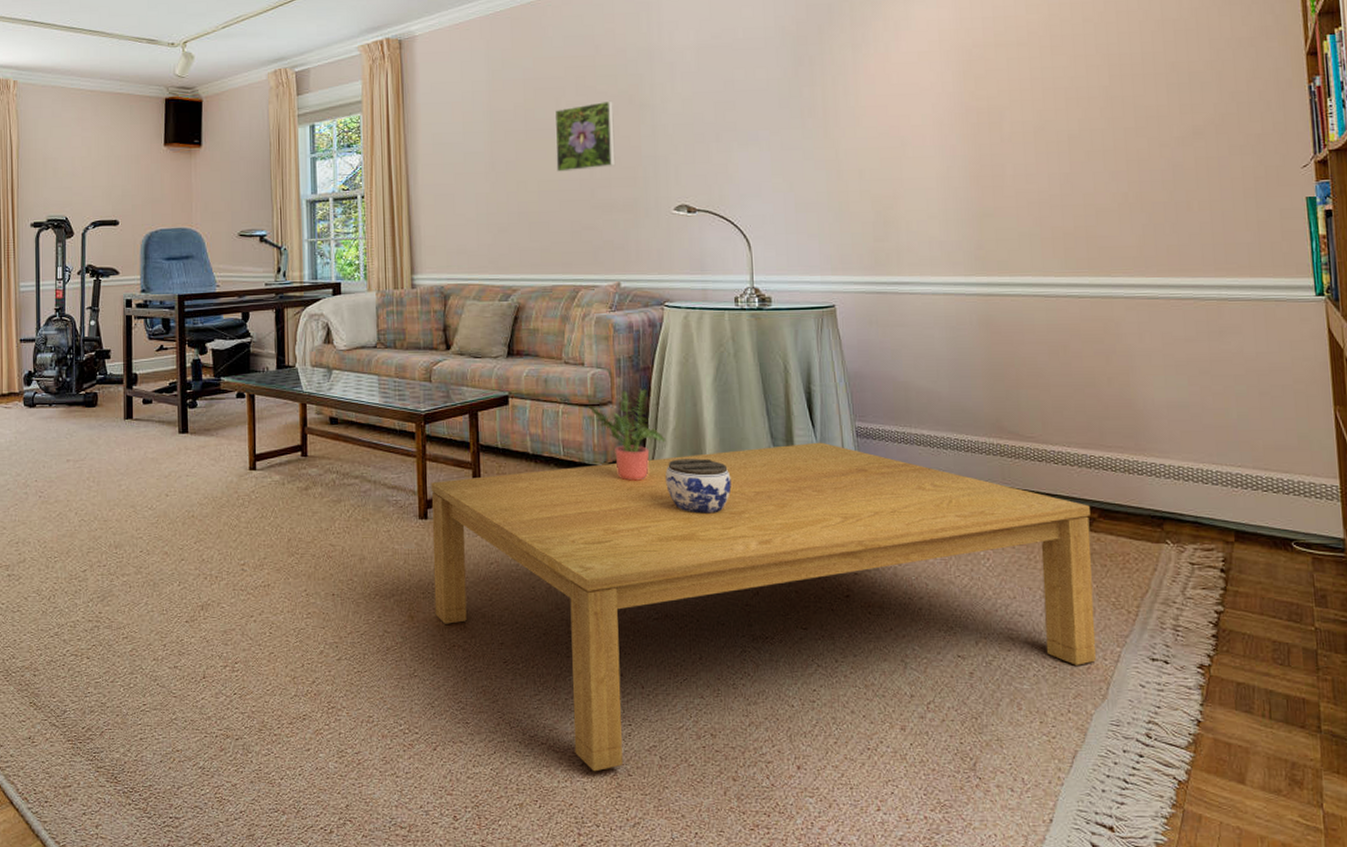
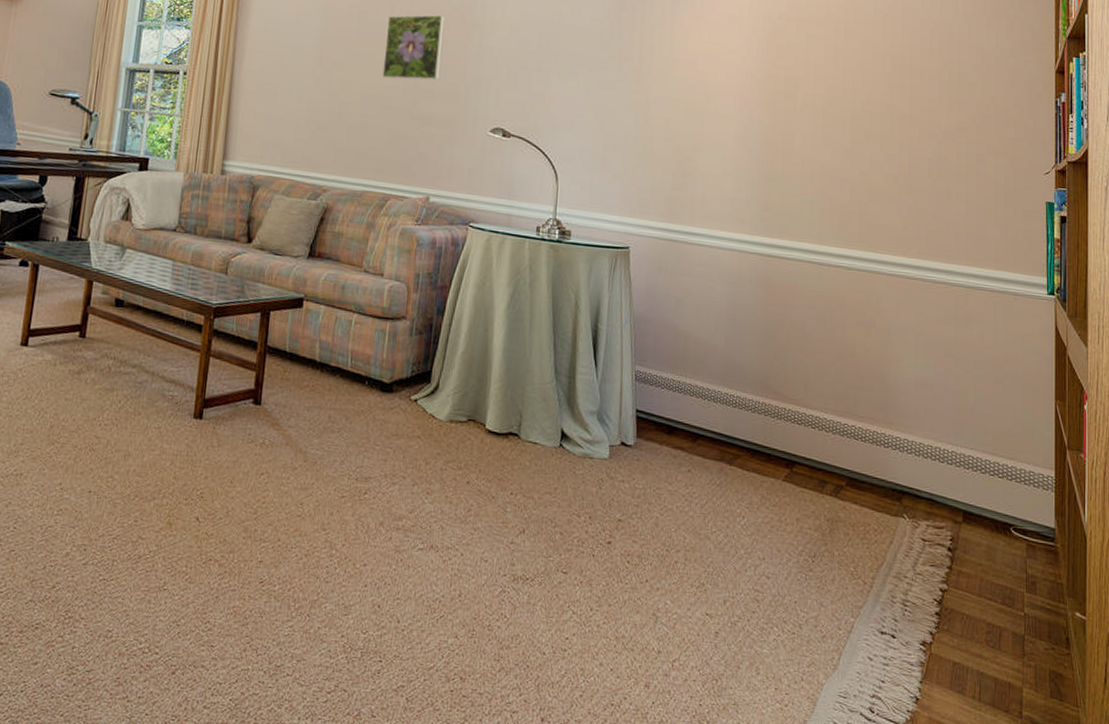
coffee table: present [431,442,1096,772] -> none [195,379,839,710]
potted plant: present [587,389,667,481] -> none [381,307,454,402]
jar: present [665,458,732,514] -> none [448,383,512,444]

